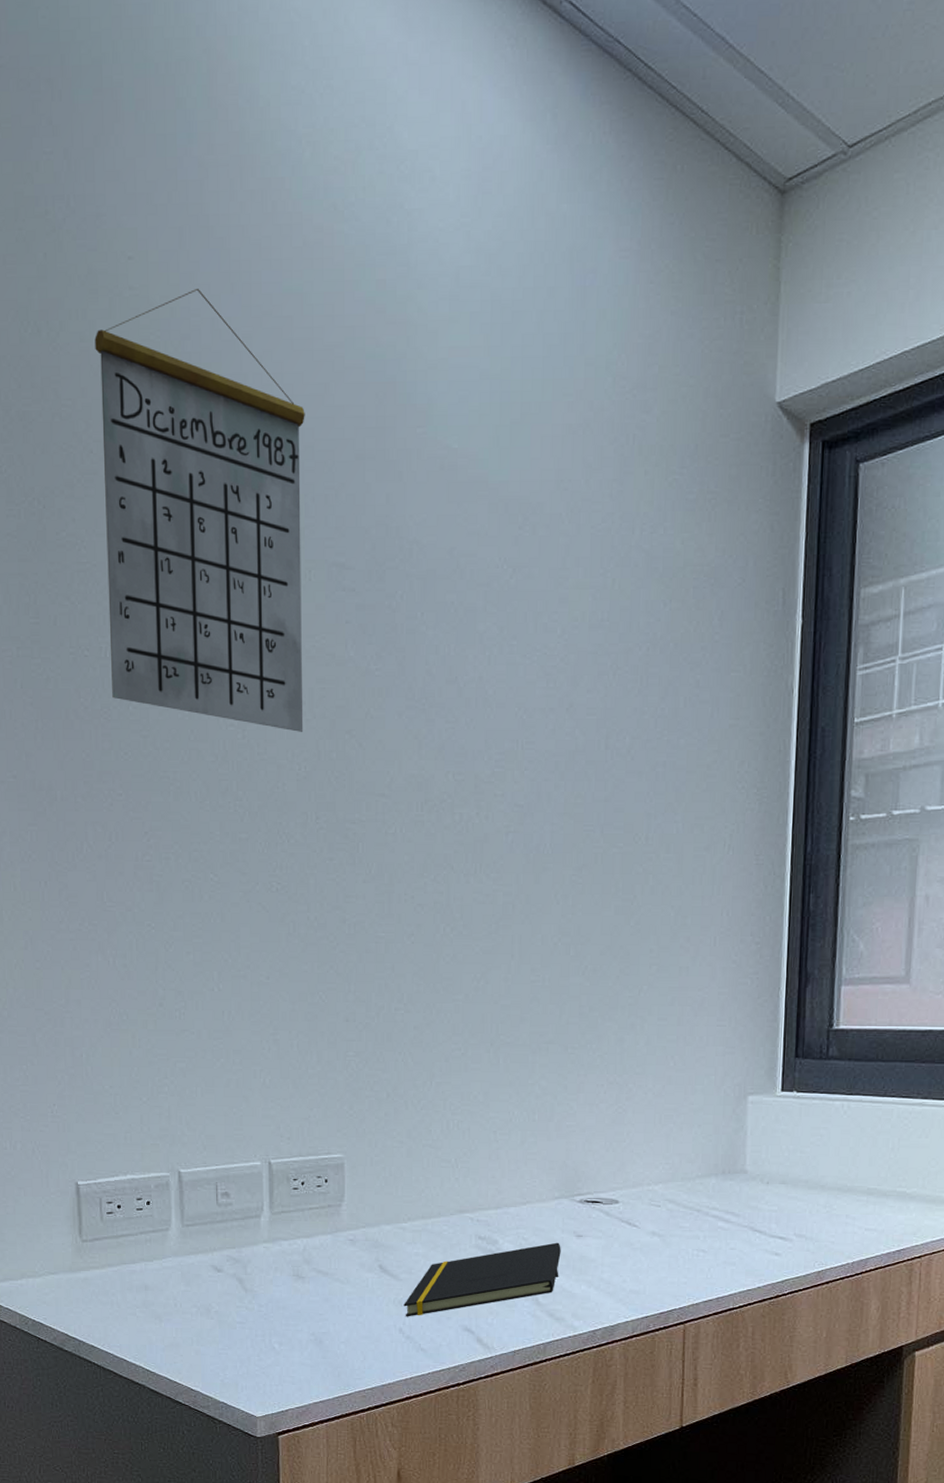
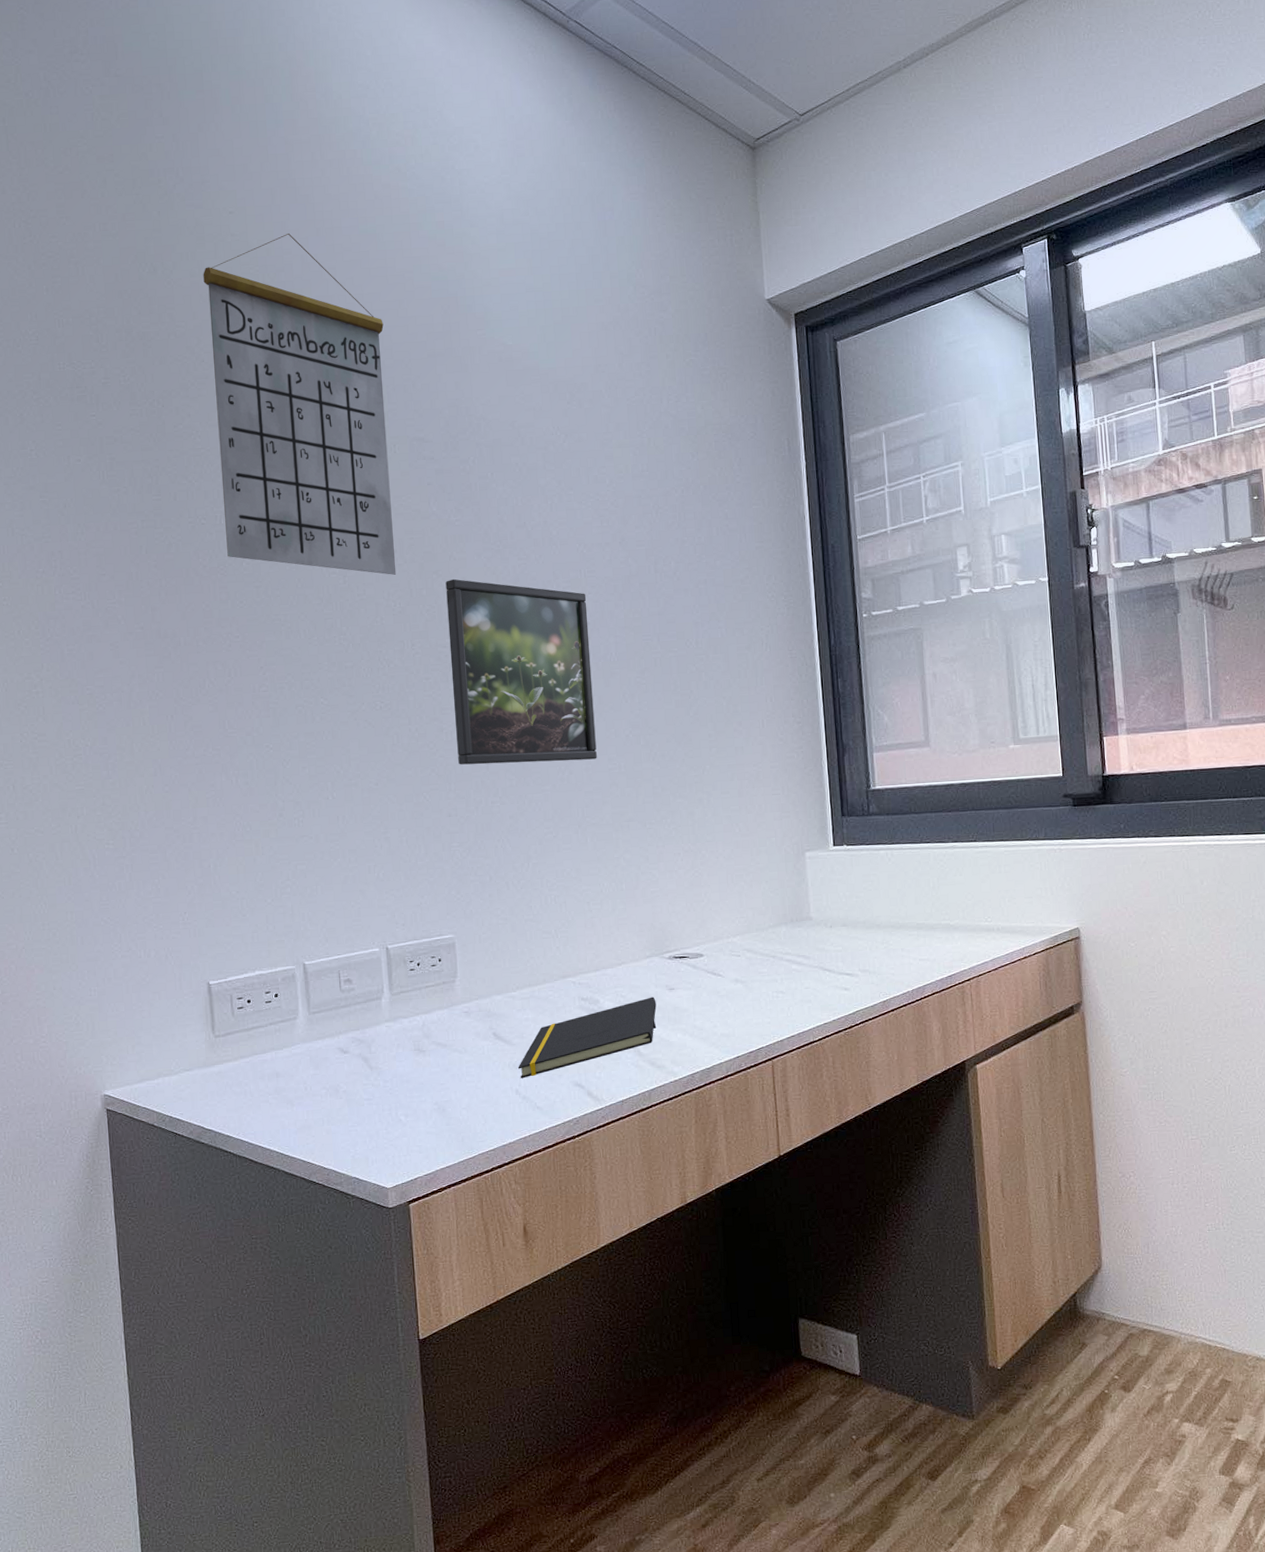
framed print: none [359,741,522,968] -> present [445,578,597,765]

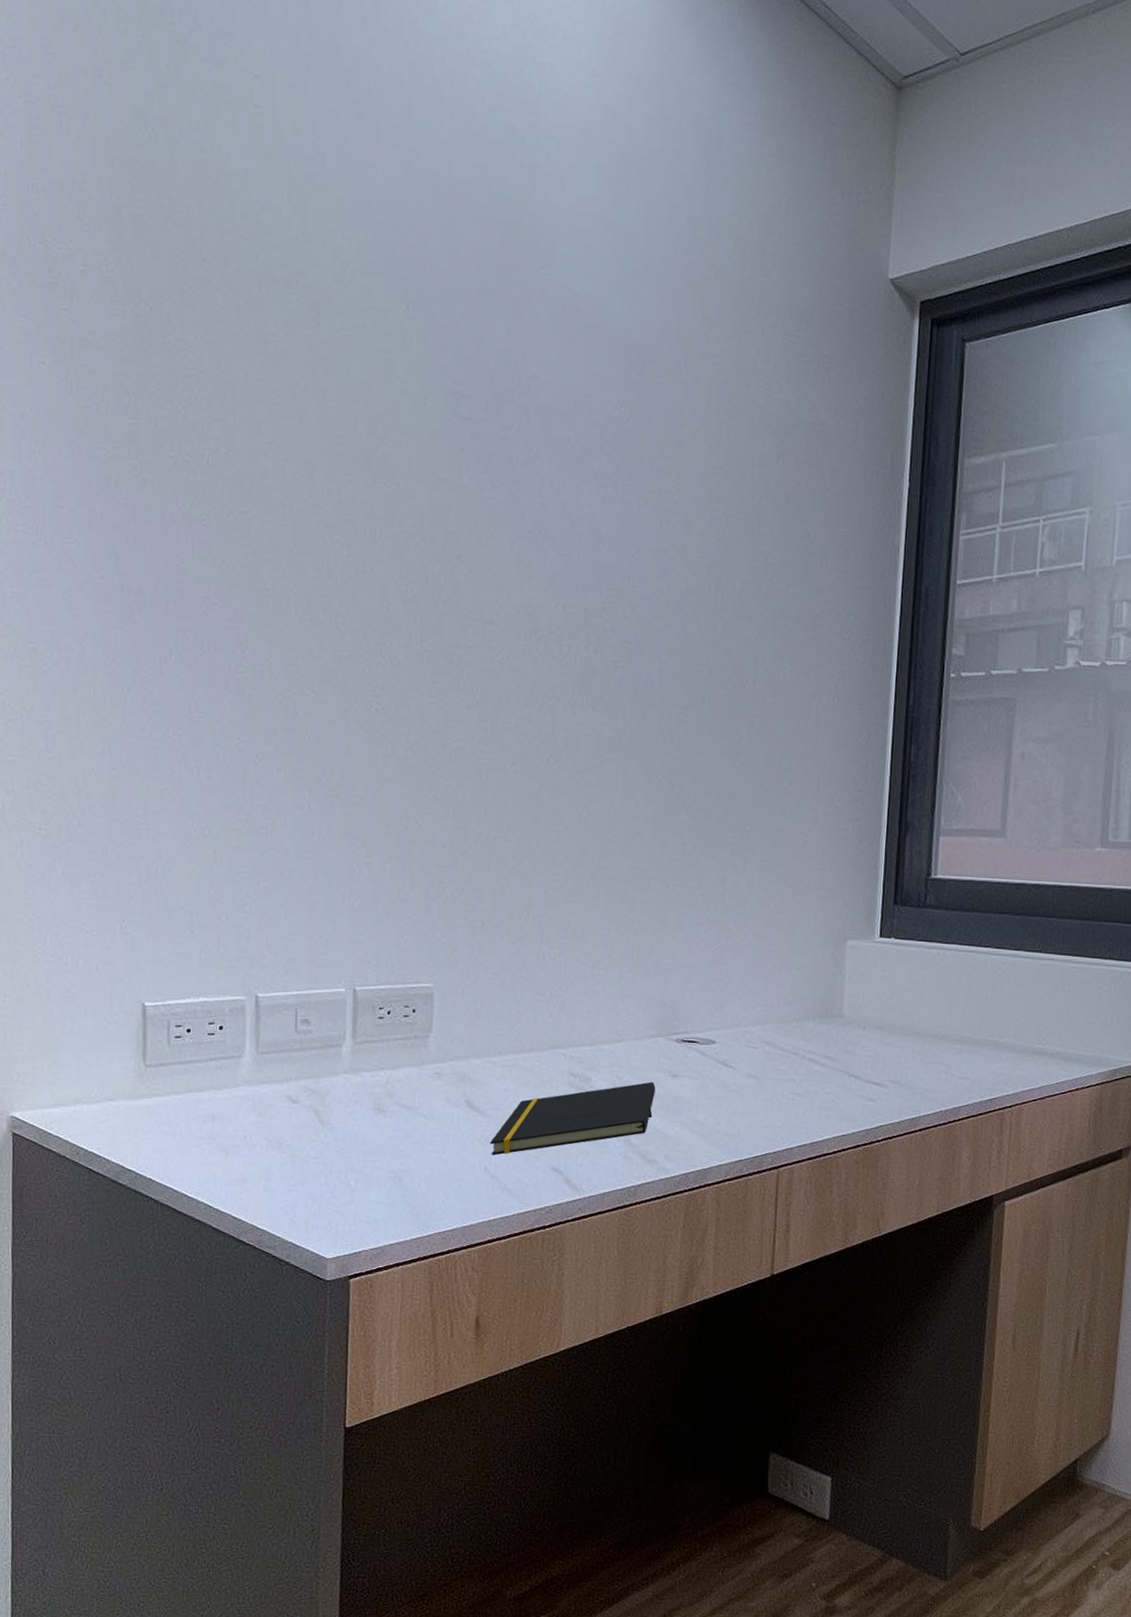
calendar: present [203,234,397,575] -> none [212,114,429,554]
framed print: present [445,578,597,765] -> none [460,567,633,803]

